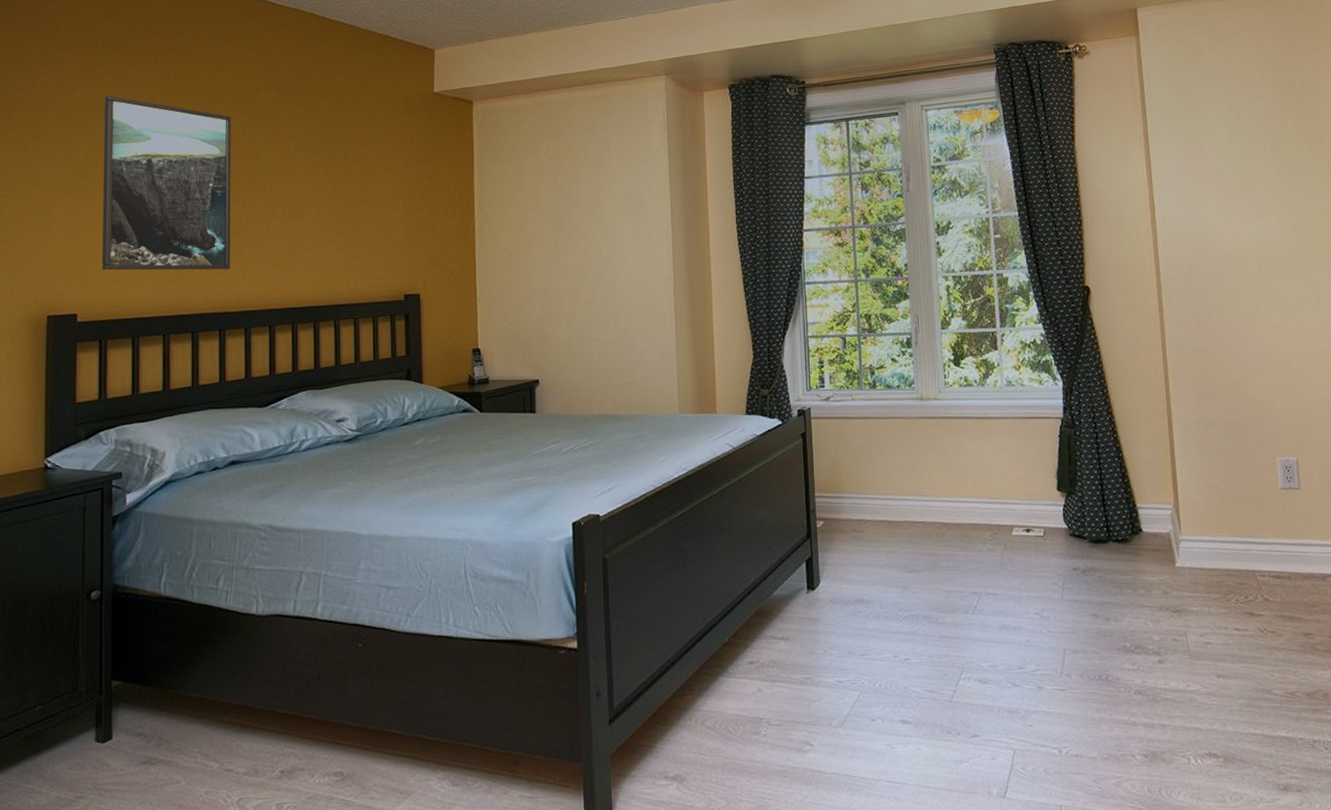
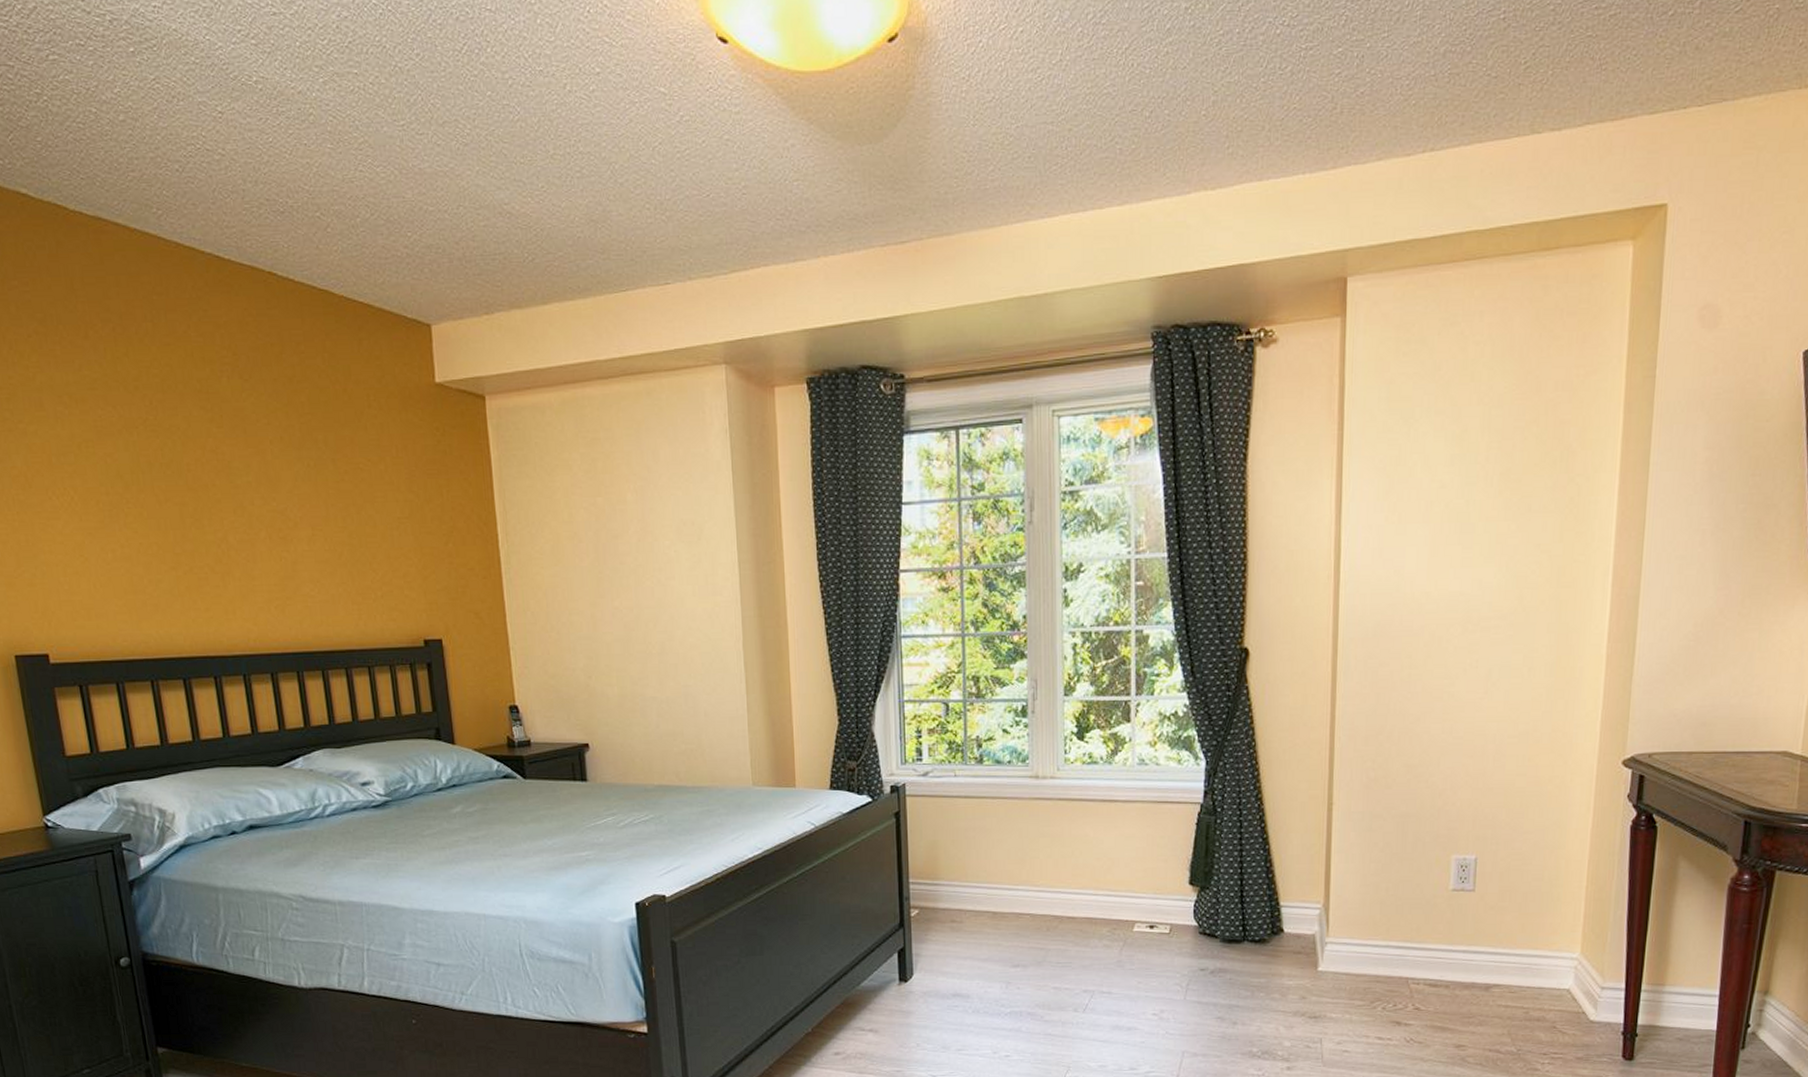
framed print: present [101,96,232,271] -> none [31,382,217,605]

